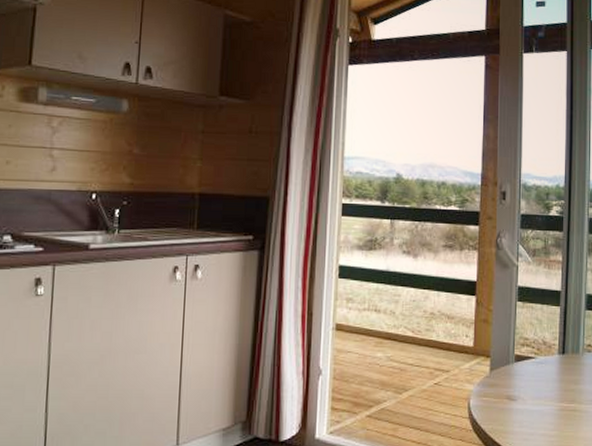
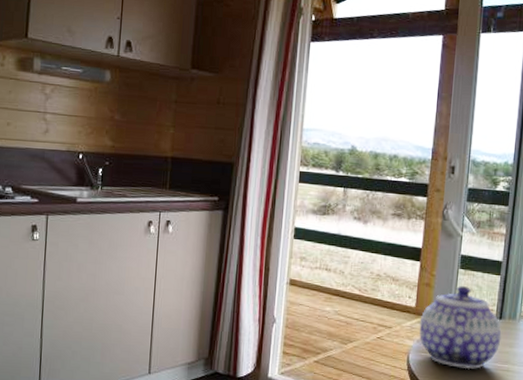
teapot: none [479,320,566,413] -> present [419,286,502,370]

